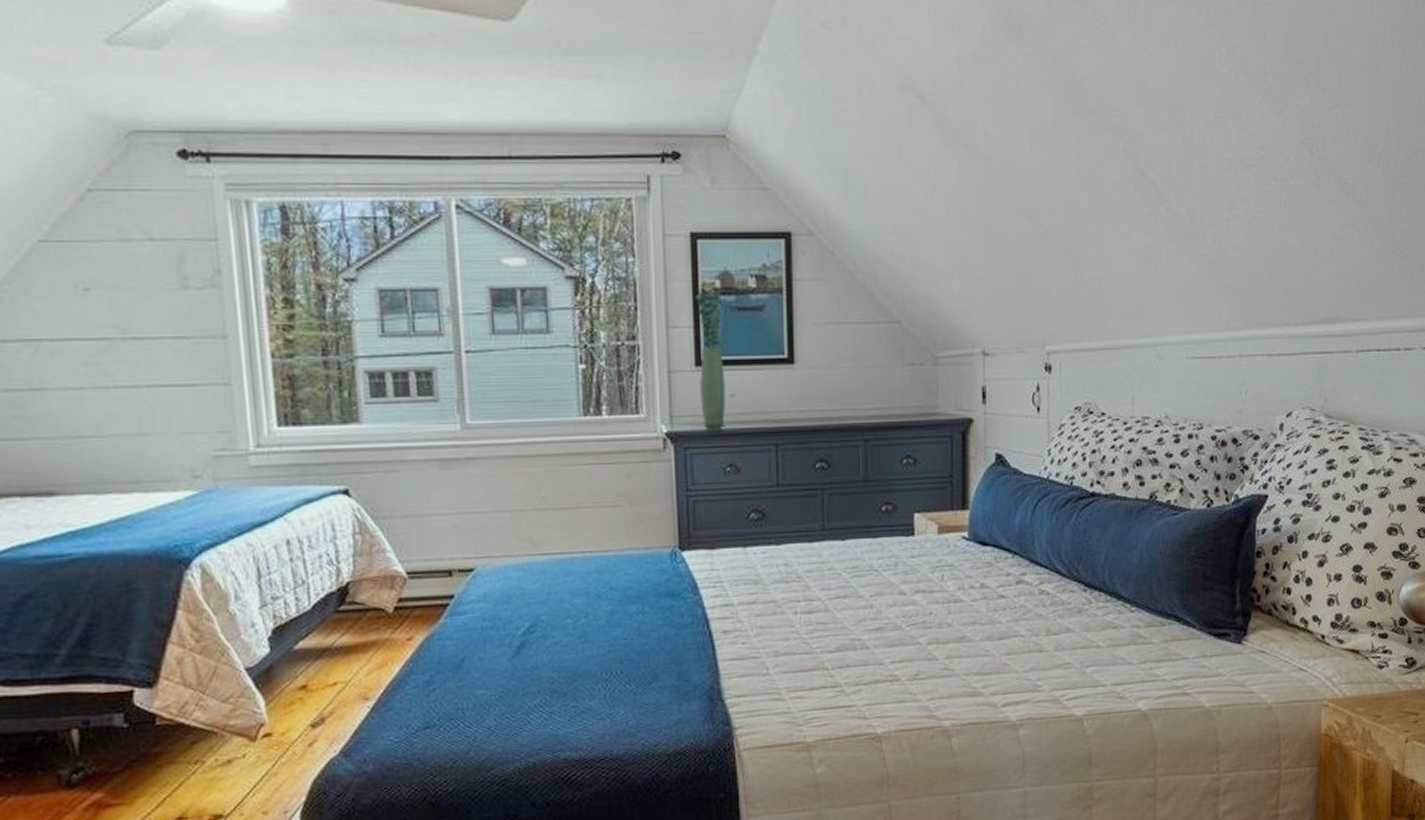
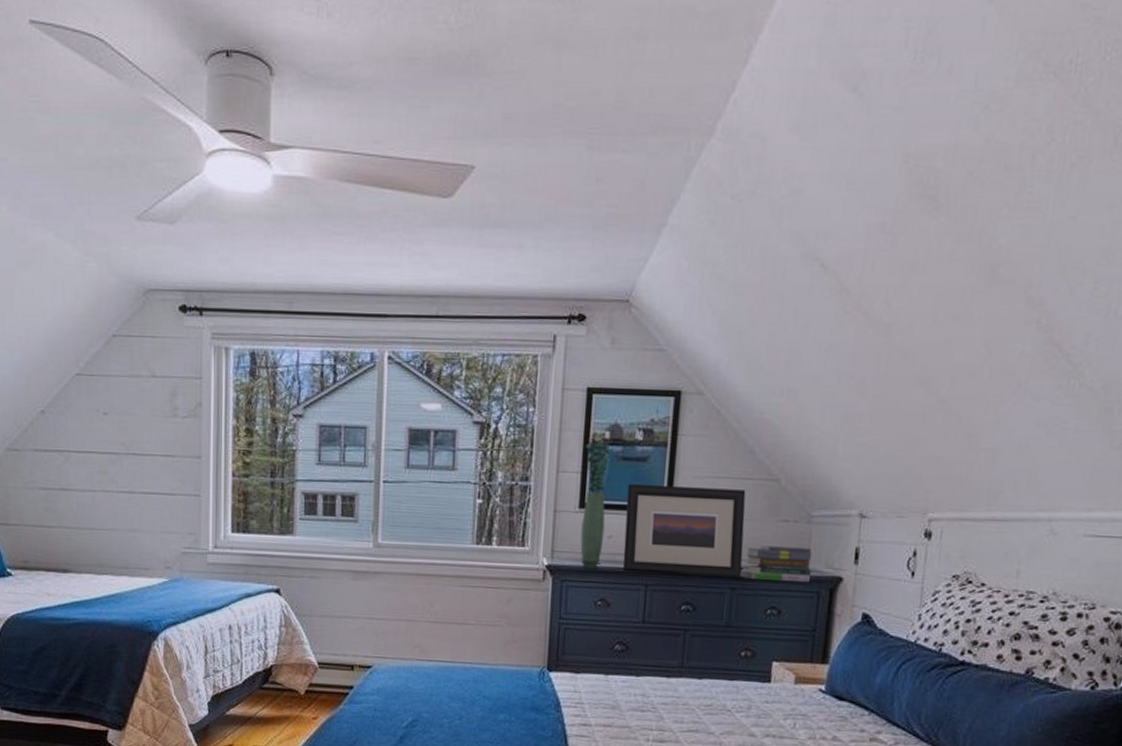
picture frame: none [745,334,873,432] -> present [622,484,746,578]
books: none [871,391,941,429] -> present [739,545,812,583]

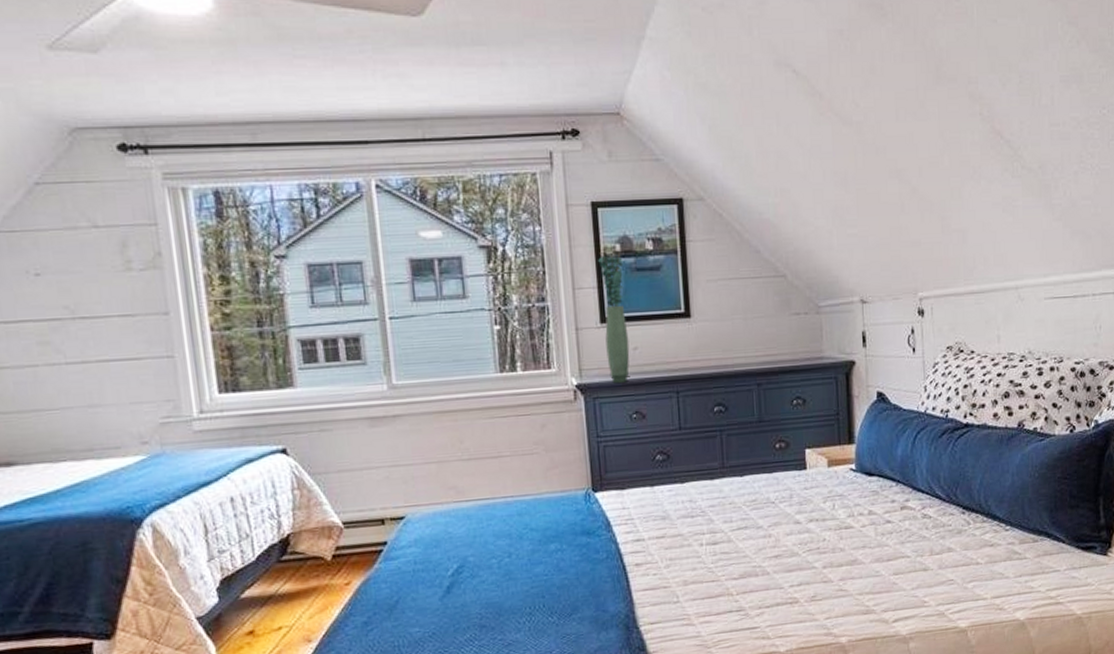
picture frame: present [622,484,746,578] -> none [645,288,765,381]
books: present [739,545,812,583] -> none [763,337,827,374]

